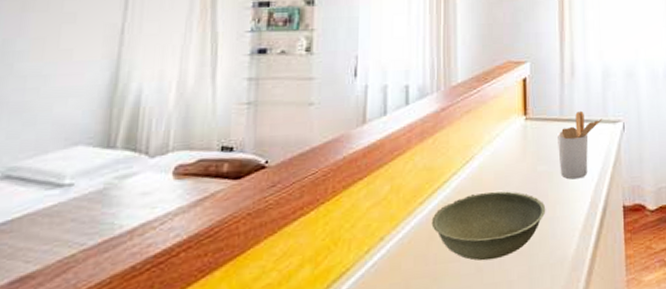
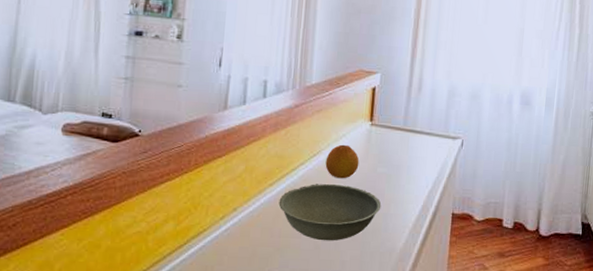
fruit: none [480,145,517,185] -> present [325,144,360,179]
utensil holder: present [558,110,603,180] -> none [398,124,444,184]

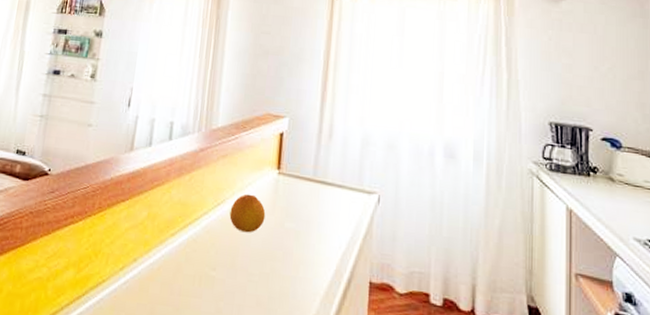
bowl: present [278,183,382,241] -> none [180,236,290,305]

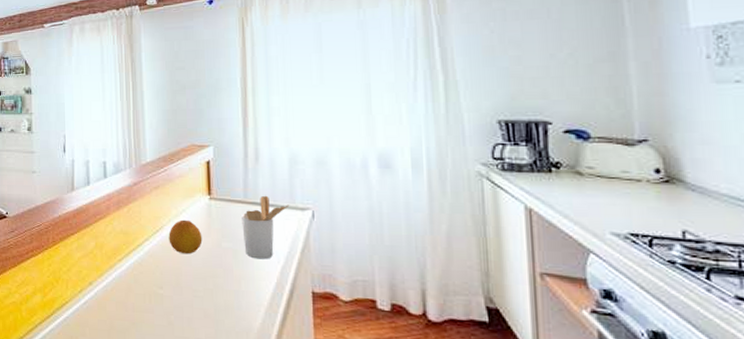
utensil holder: none [307,175,358,244] -> present [242,195,290,260]

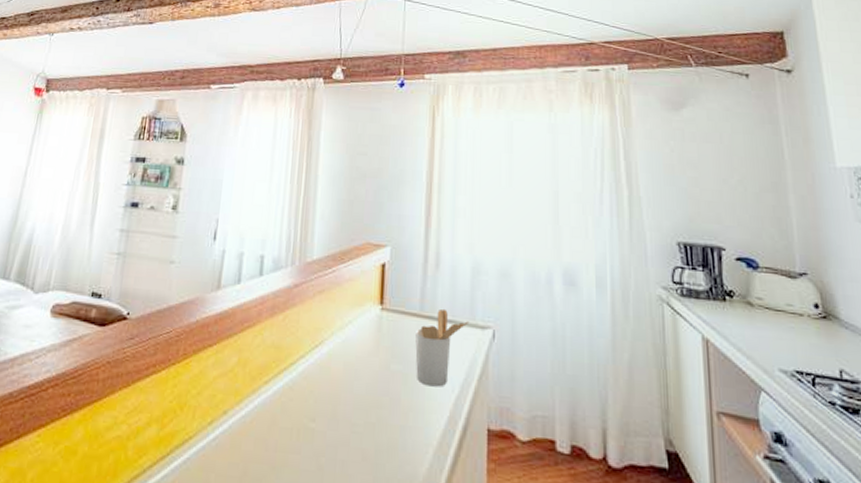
fruit: present [168,219,203,254] -> none [329,333,369,378]

